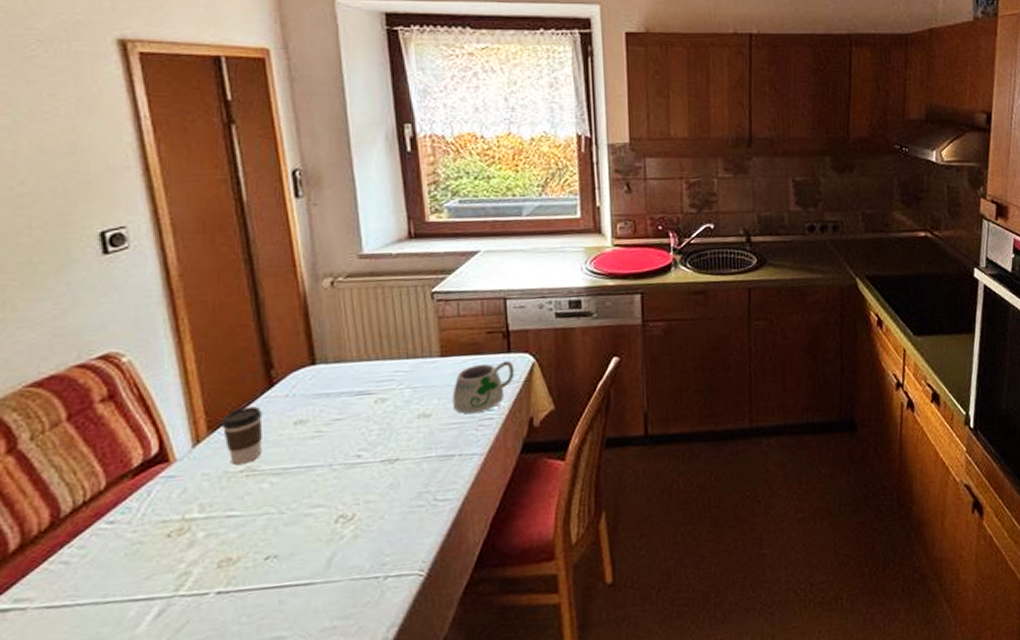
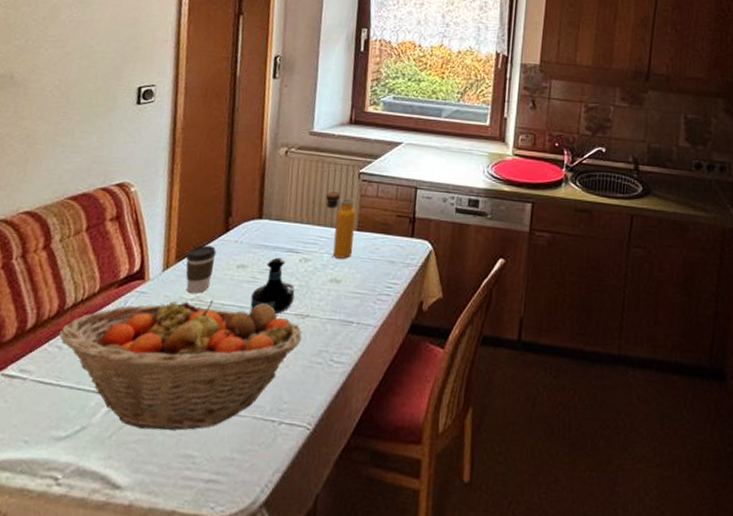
fruit basket: none [60,457,394,626] -> present [59,299,302,431]
tequila bottle: none [320,403,376,467] -> present [250,257,295,314]
water bottle: none [393,312,440,391] -> present [325,186,356,259]
mug: present [452,361,515,414] -> none [359,243,415,287]

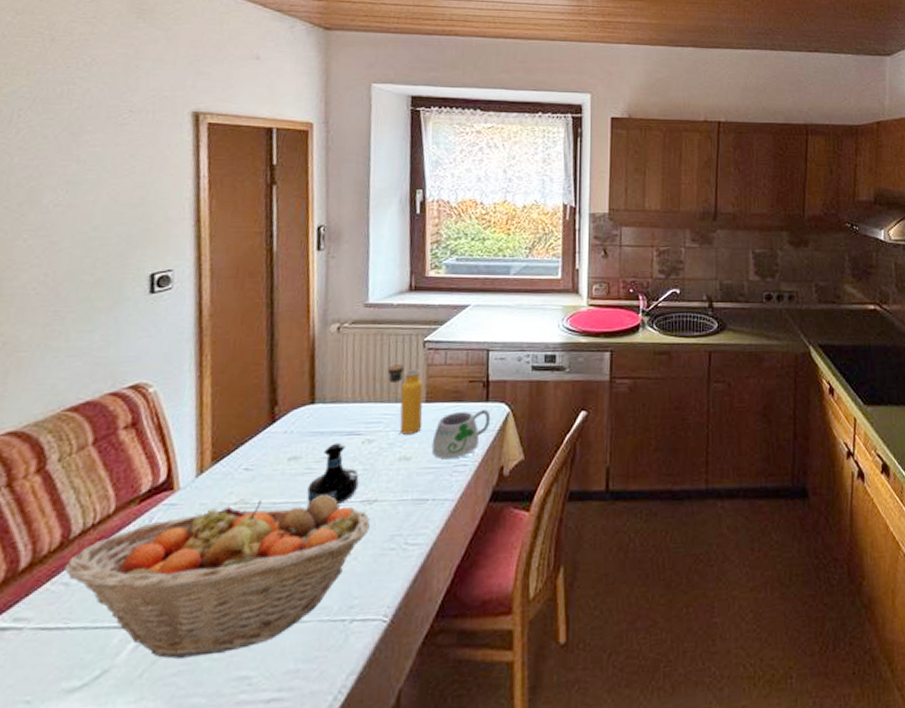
coffee cup: present [186,245,217,294] -> none [225,441,262,497]
mug: none [359,243,415,287] -> present [431,409,491,459]

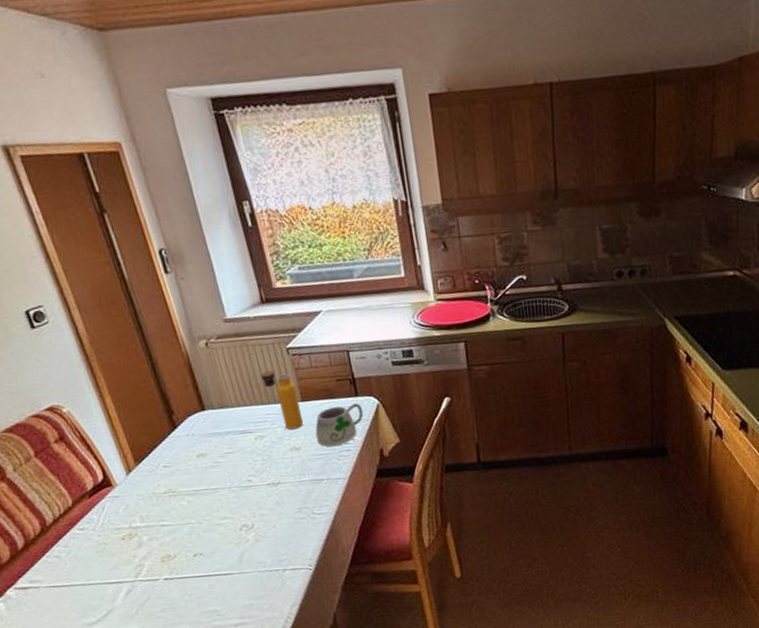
fruit basket: present [64,495,370,659] -> none [51,481,280,601]
tequila bottle: present [307,442,359,504] -> none [220,440,262,489]

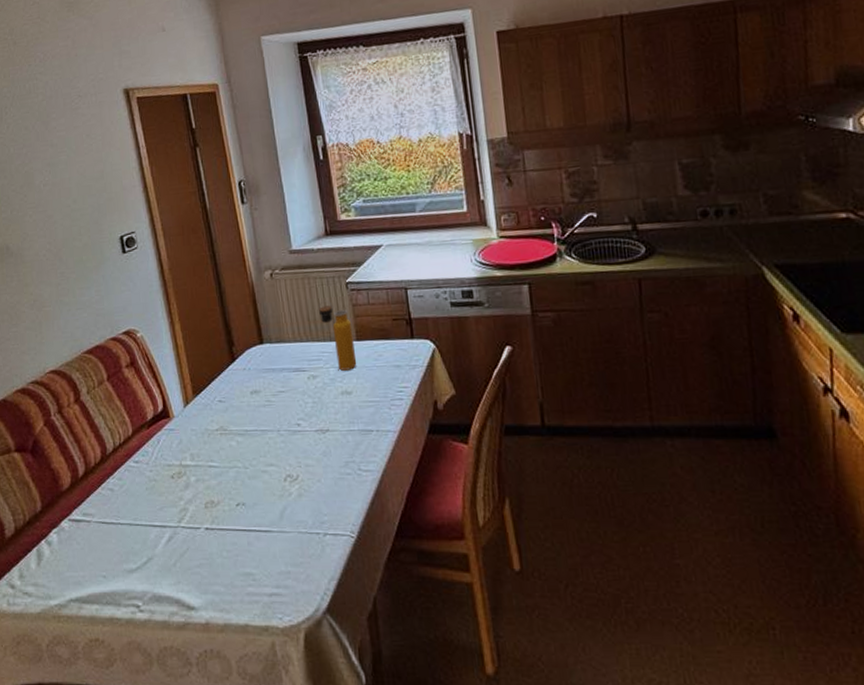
mug: present [315,403,364,447] -> none [368,346,419,394]

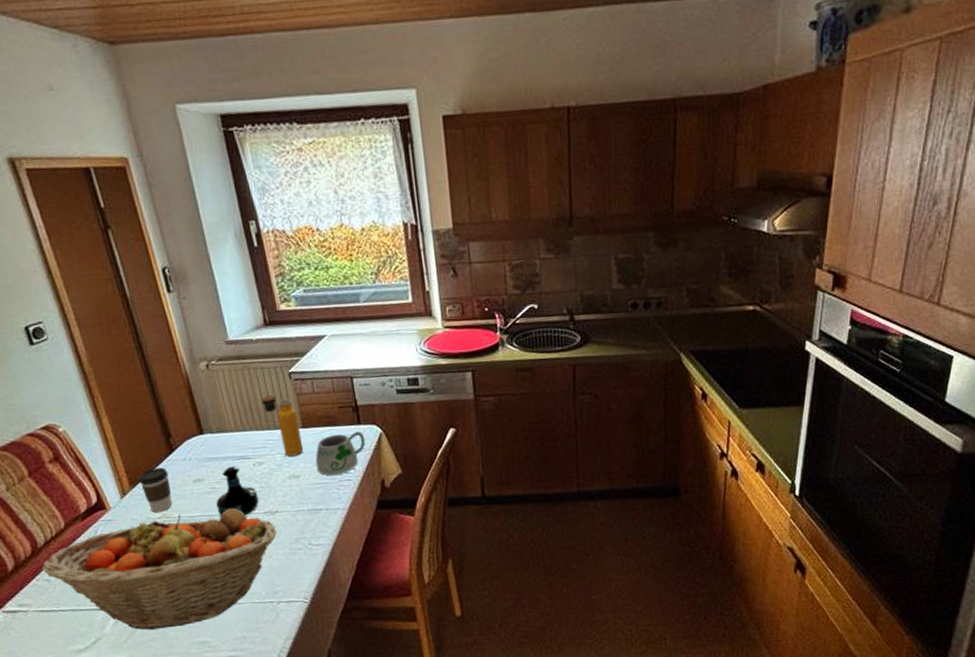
fruit basket: none [108,424,327,554] -> present [42,508,277,630]
coffee cup: none [202,377,230,425] -> present [139,467,173,513]
tequila bottle: none [270,378,311,432] -> present [216,466,259,516]
mug: none [368,346,419,394] -> present [315,431,366,476]

